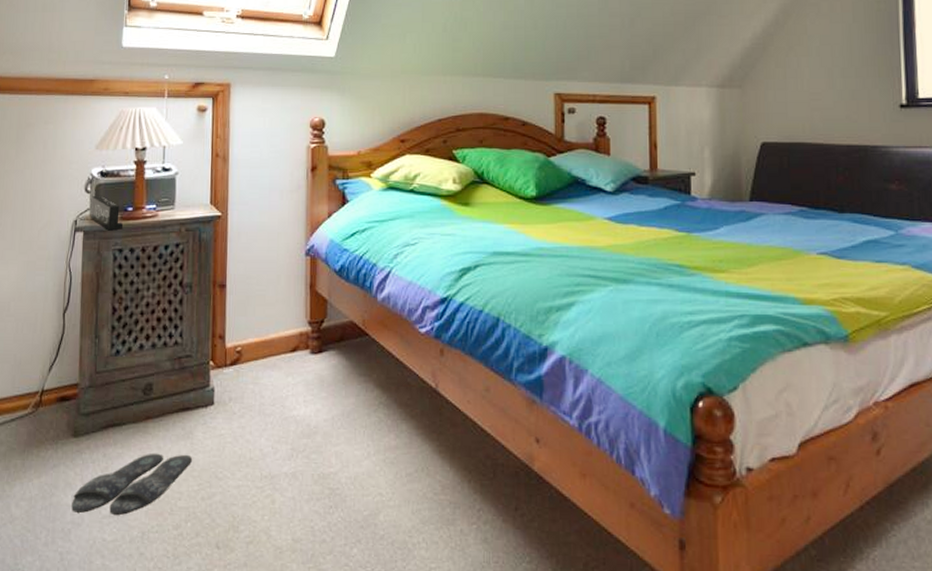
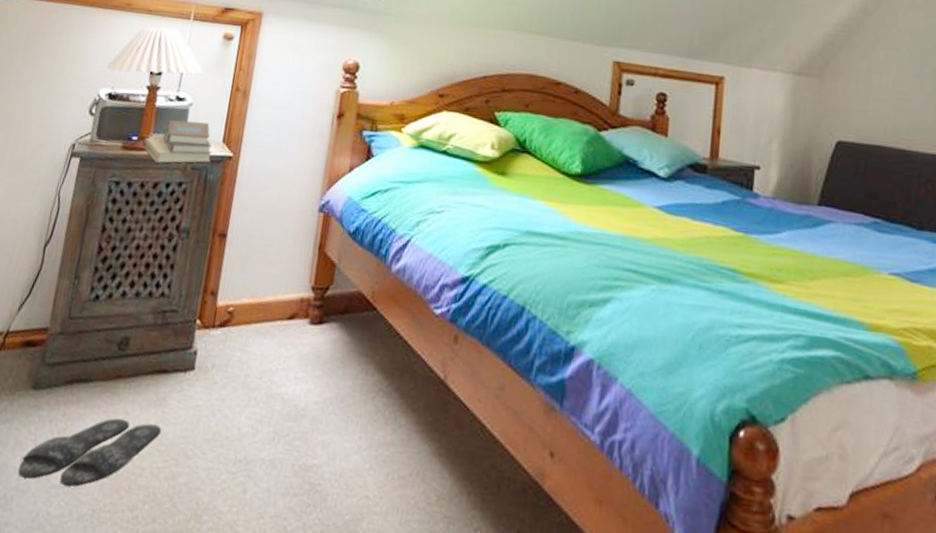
alarm clock: present [90,195,123,231] -> none [90,118,124,160]
books: none [135,189,202,229] -> present [139,119,212,163]

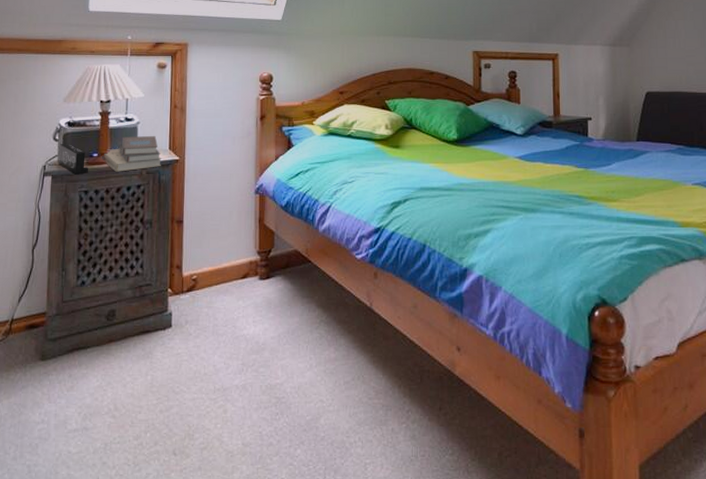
slippers: present [18,418,161,486] -> none [39,372,151,429]
alarm clock: none [90,118,124,160] -> present [58,143,88,175]

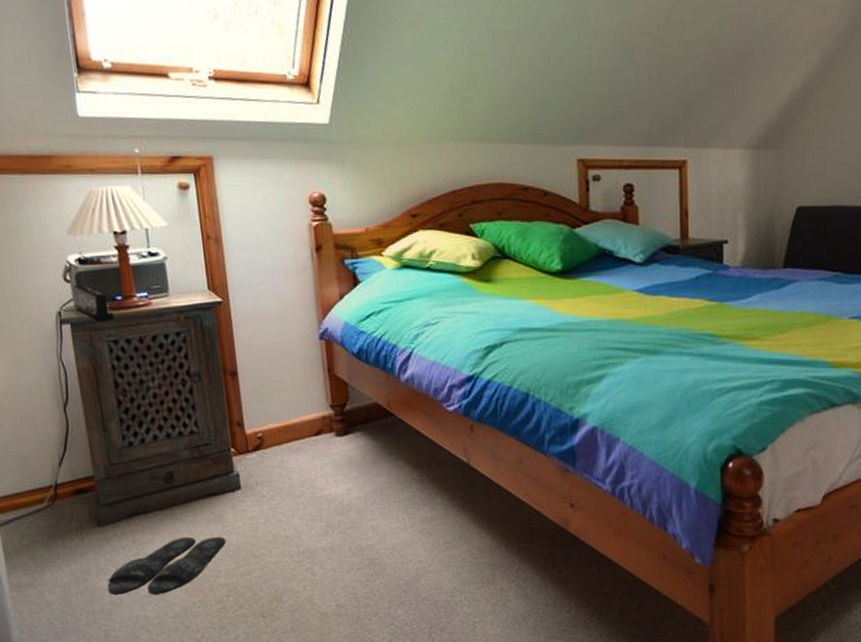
slippers: none [39,372,151,429] -> present [107,536,225,594]
books: present [100,136,161,172] -> none [124,274,201,318]

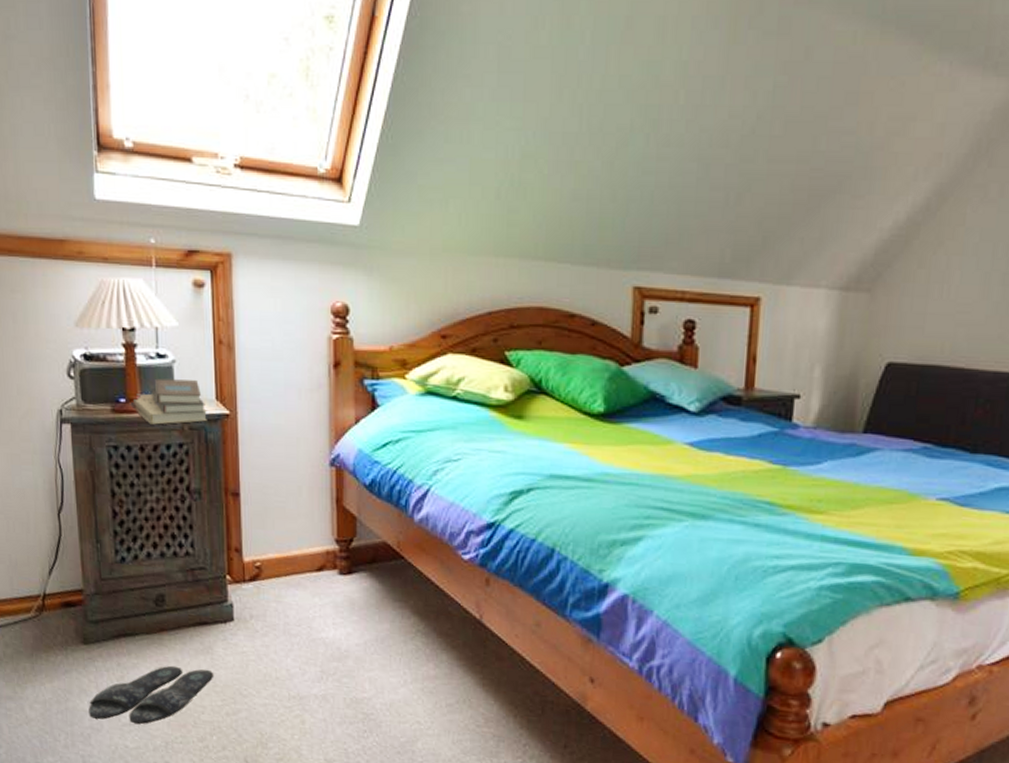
alarm clock: present [73,284,114,322] -> none [76,382,115,424]
books: none [124,274,201,318] -> present [128,378,207,425]

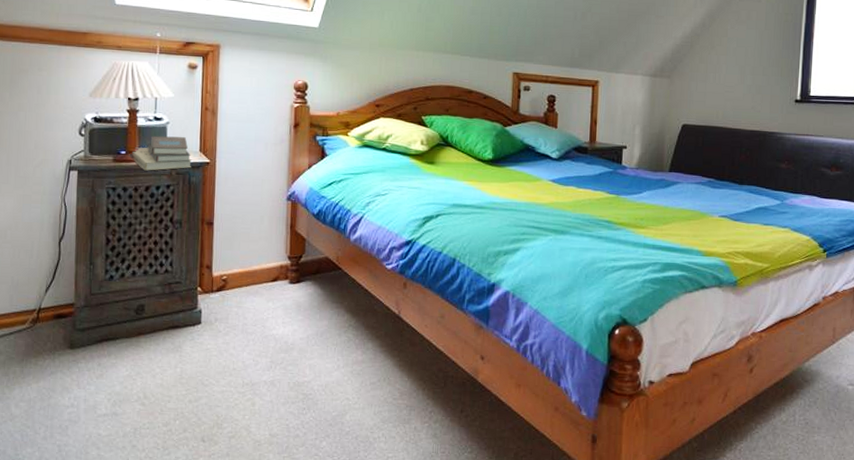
slippers: present [89,665,213,724] -> none [68,363,180,414]

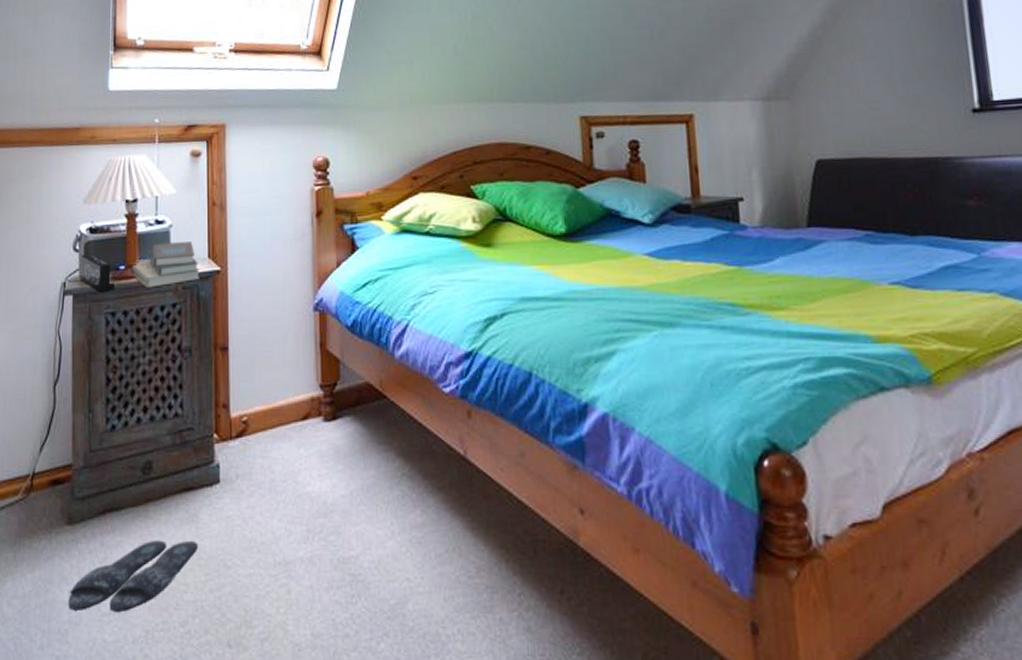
slippers: none [68,363,180,414] -> present [68,540,197,611]
alarm clock: none [84,138,116,171] -> present [79,253,114,293]

